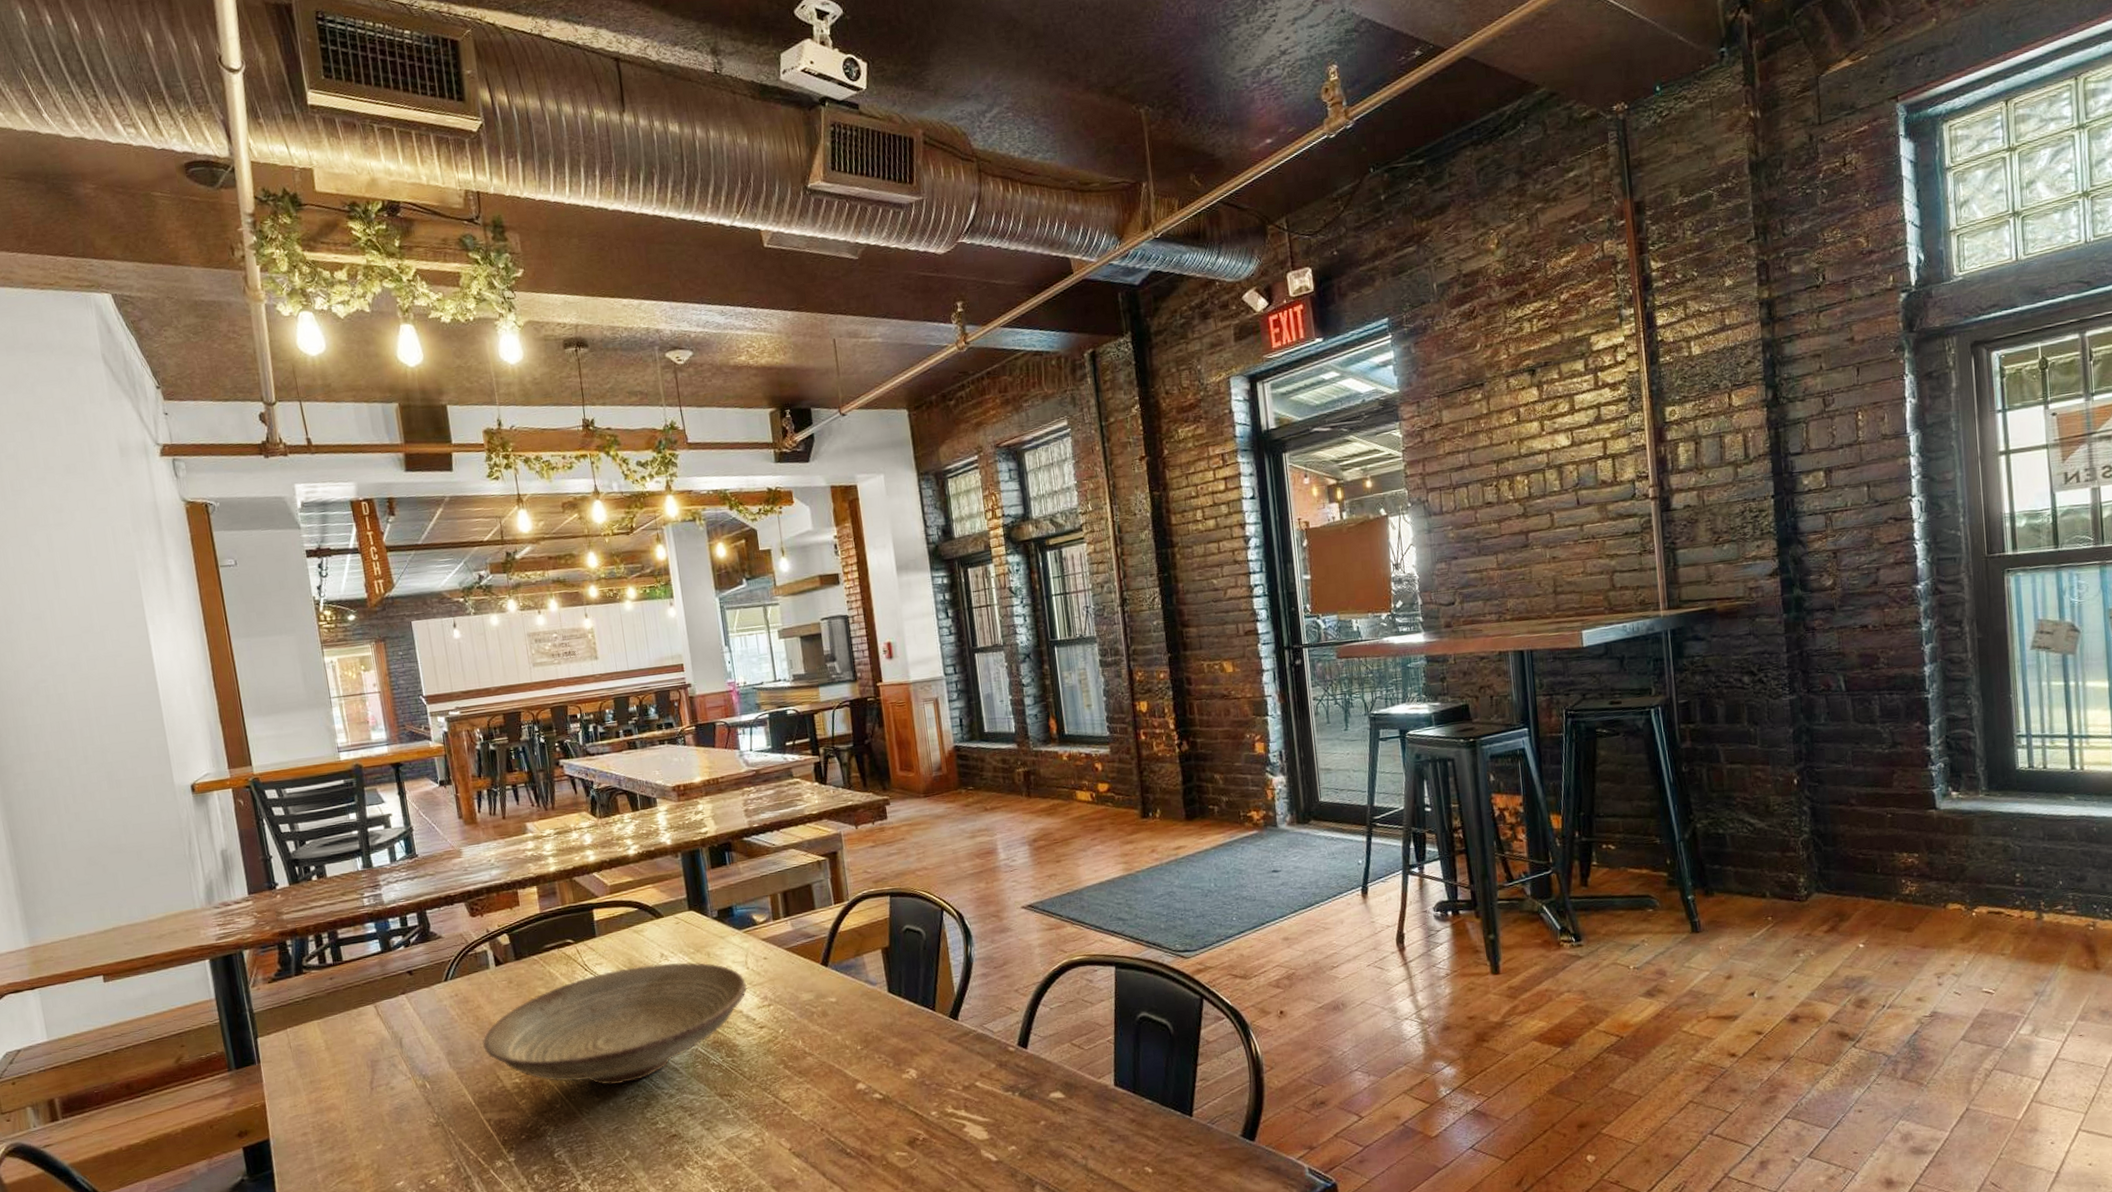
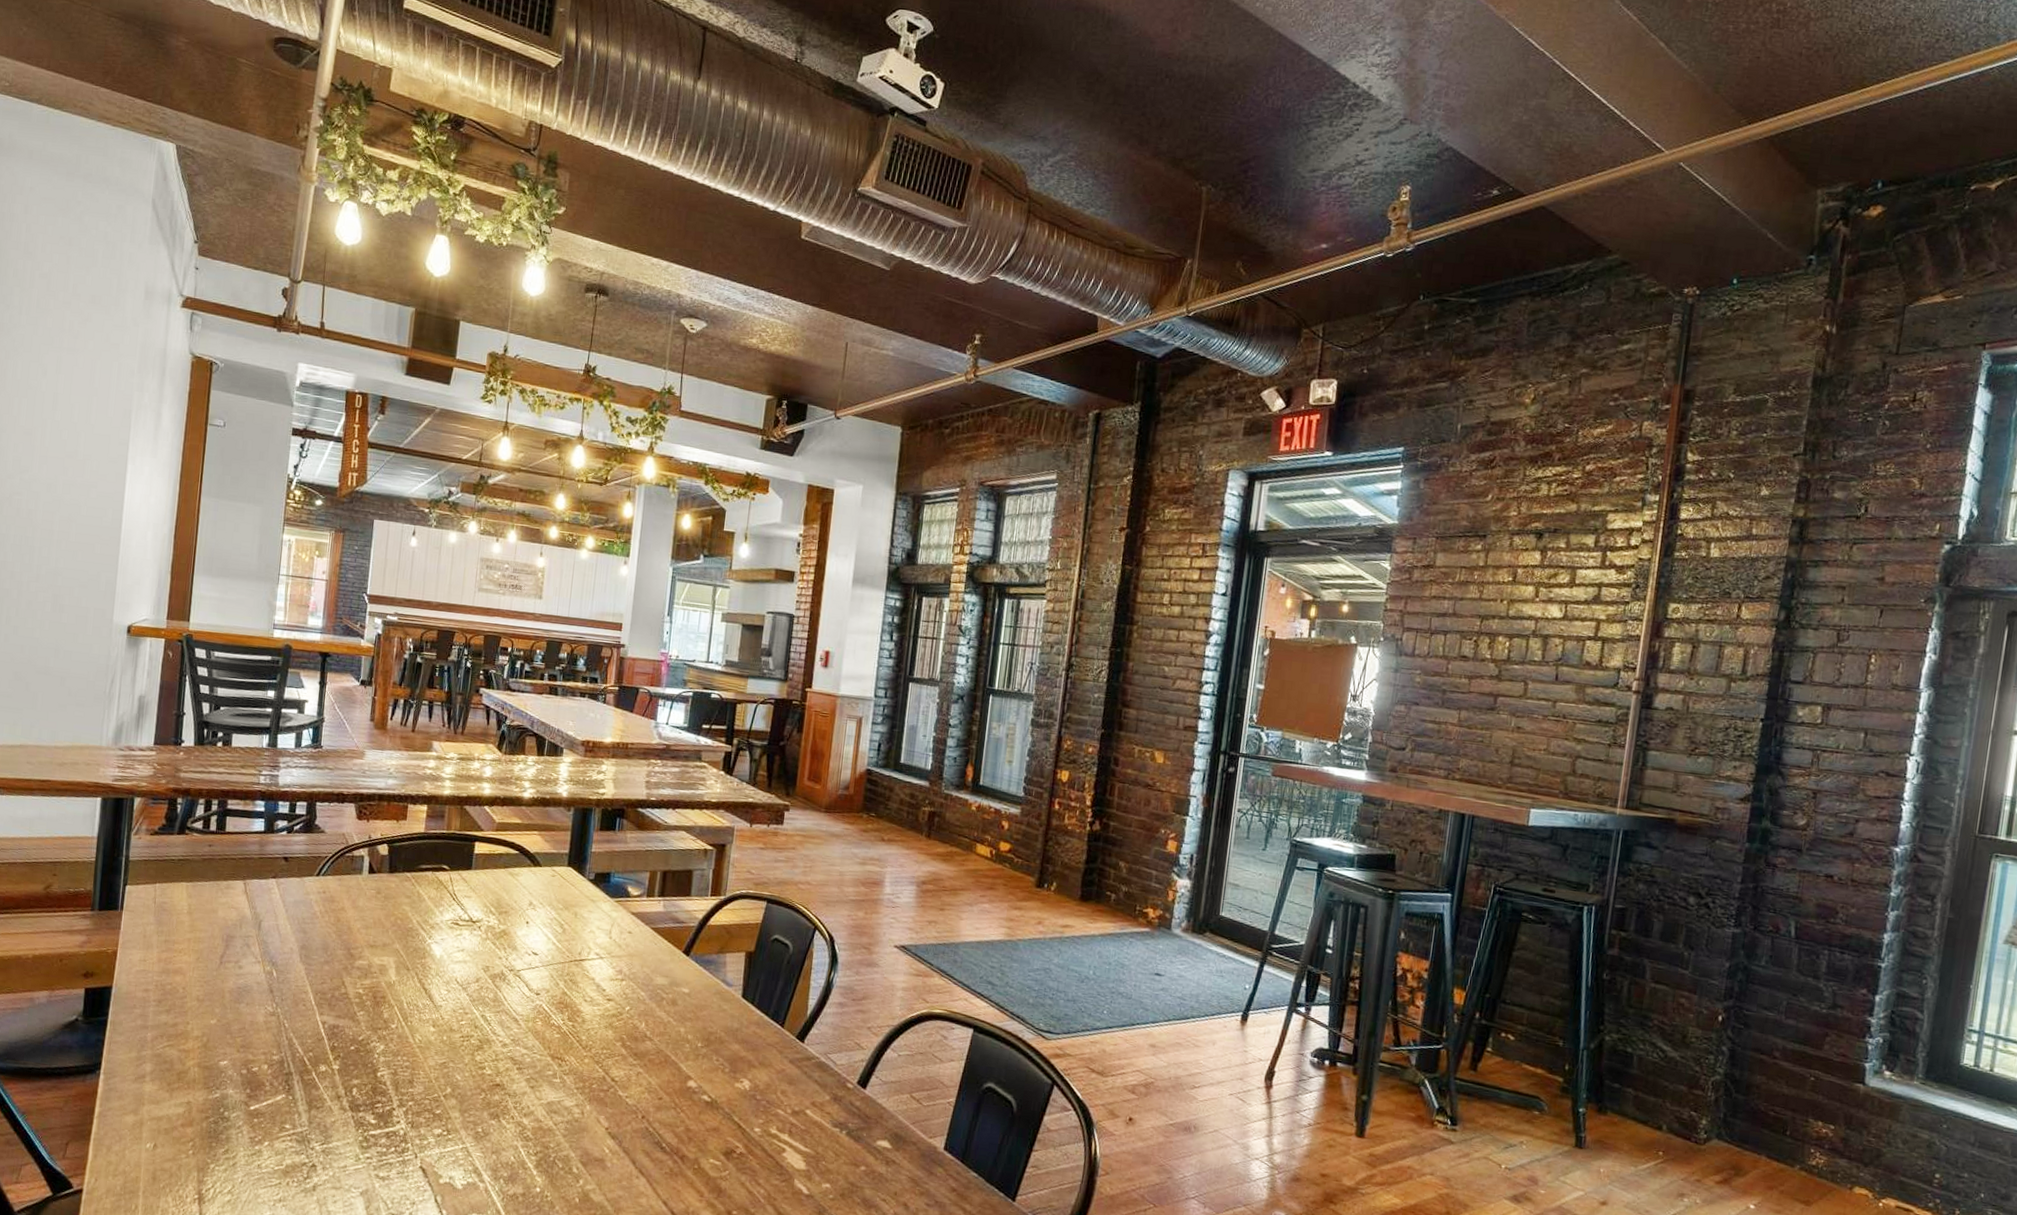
decorative bowl: present [482,962,748,1085] -> none [336,906,605,1021]

